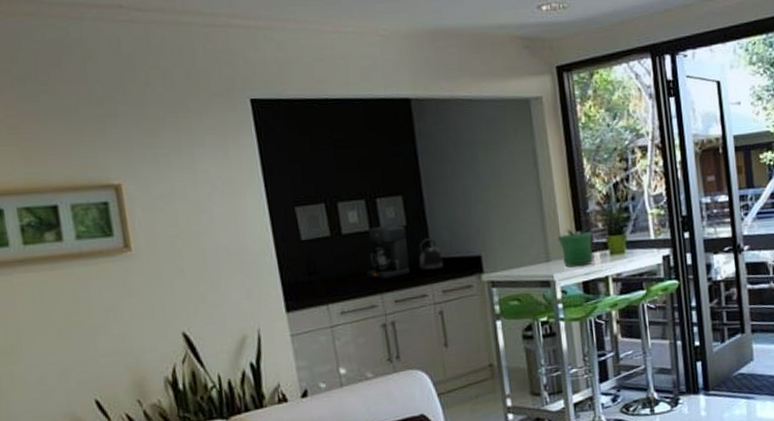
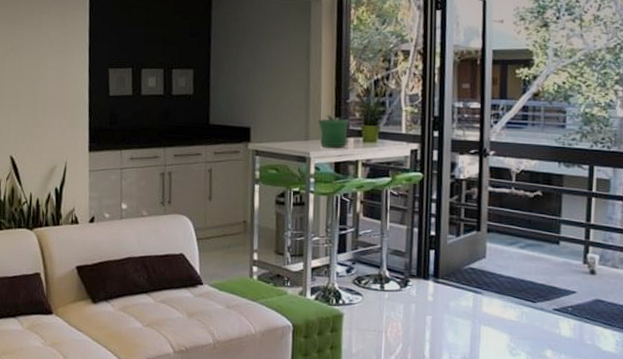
coffee maker: present [367,225,410,280] -> none [155,92,192,136]
kettle: present [418,237,444,271] -> none [198,106,219,134]

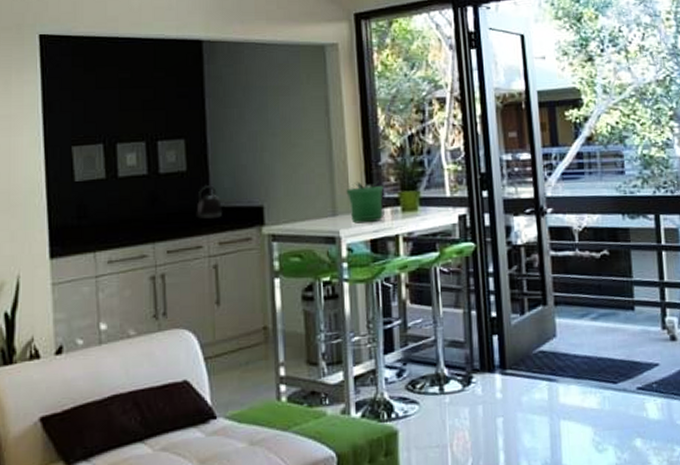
kettle: none [198,106,219,134] -> present [196,184,223,220]

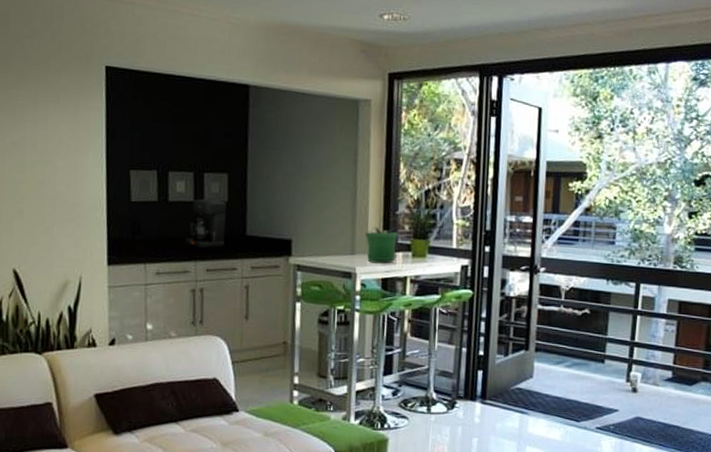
coffee maker: none [140,169,186,228] -> present [185,198,226,249]
kettle: present [196,184,223,220] -> none [233,215,257,247]

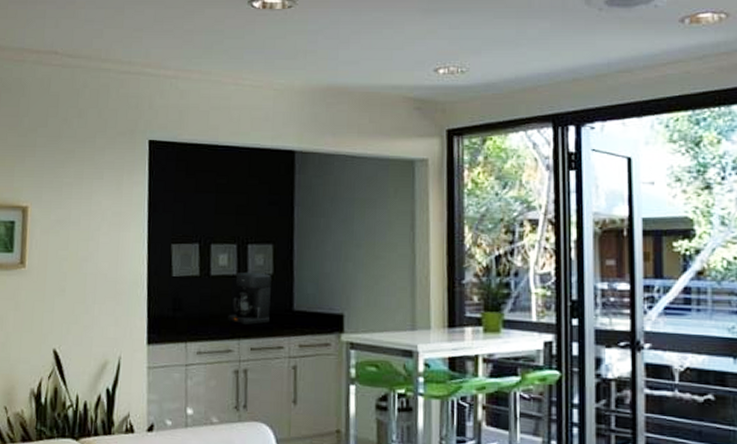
planter: present [365,226,398,264] -> none [427,298,466,340]

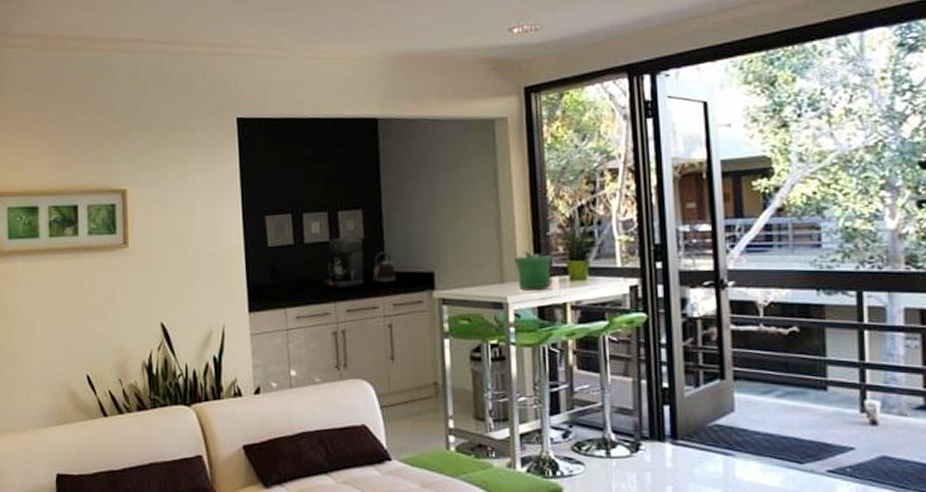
kettle: none [279,288,305,323] -> present [372,251,397,283]
planter: none [427,298,466,340] -> present [514,250,552,291]

